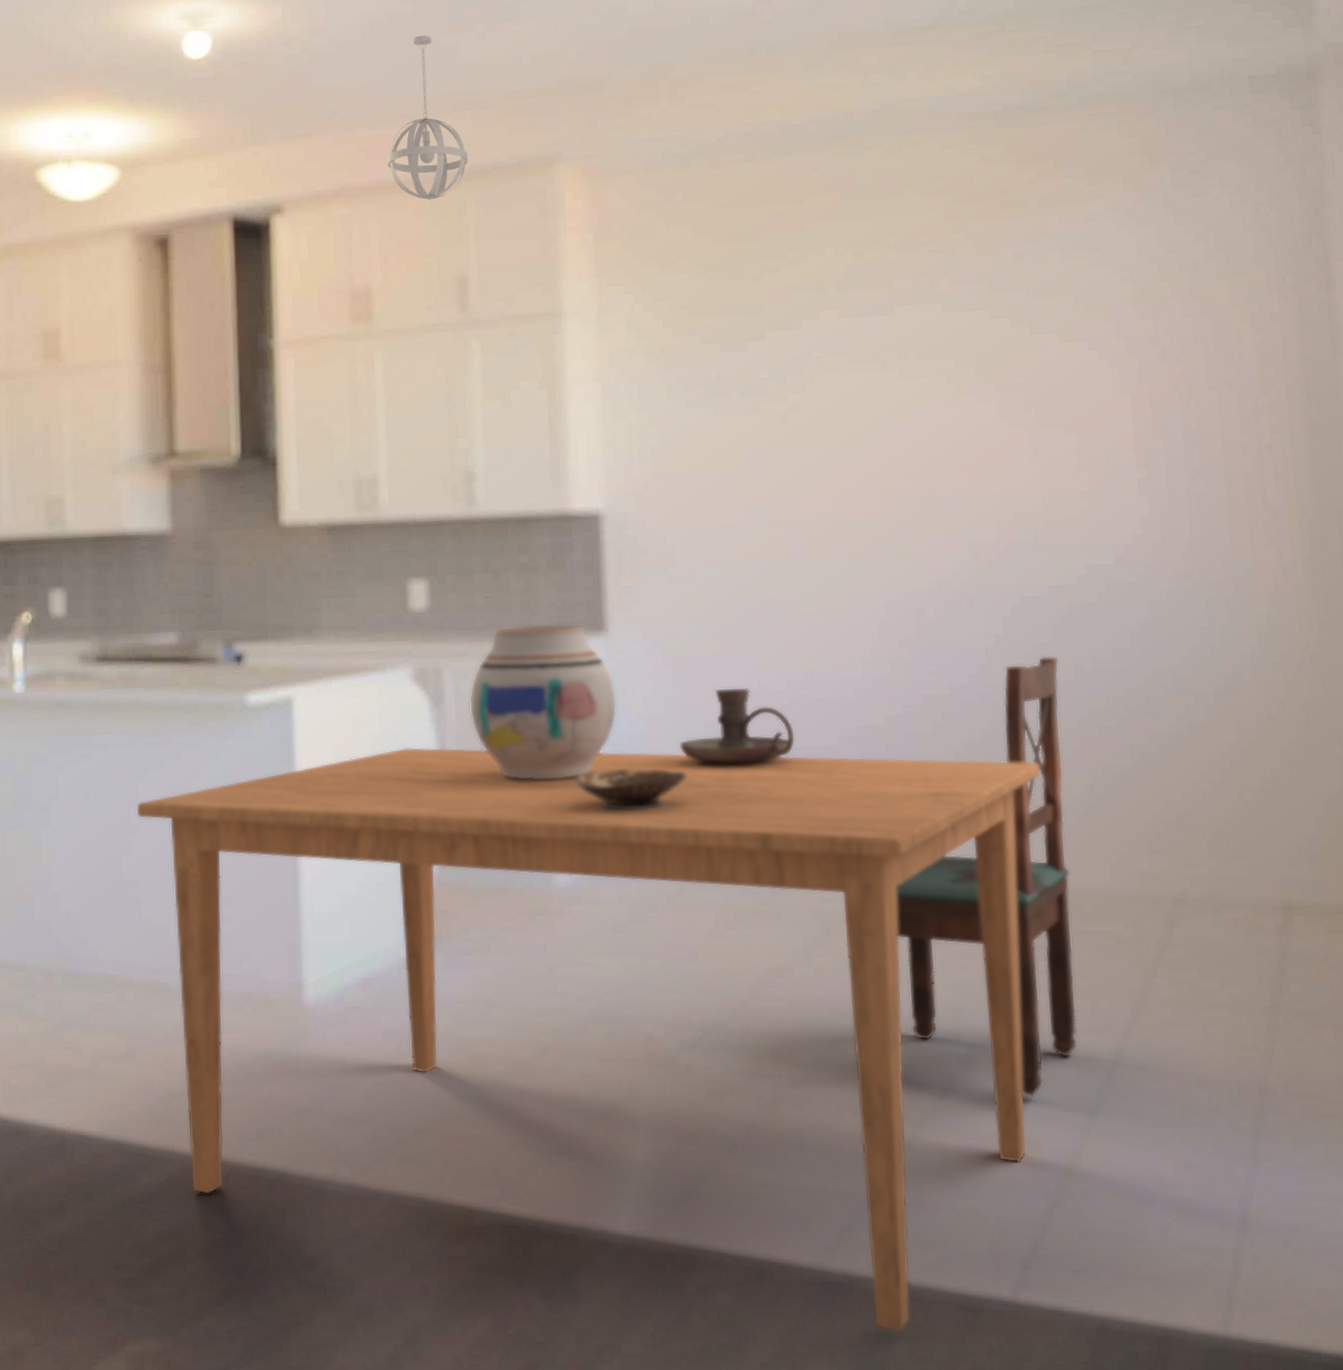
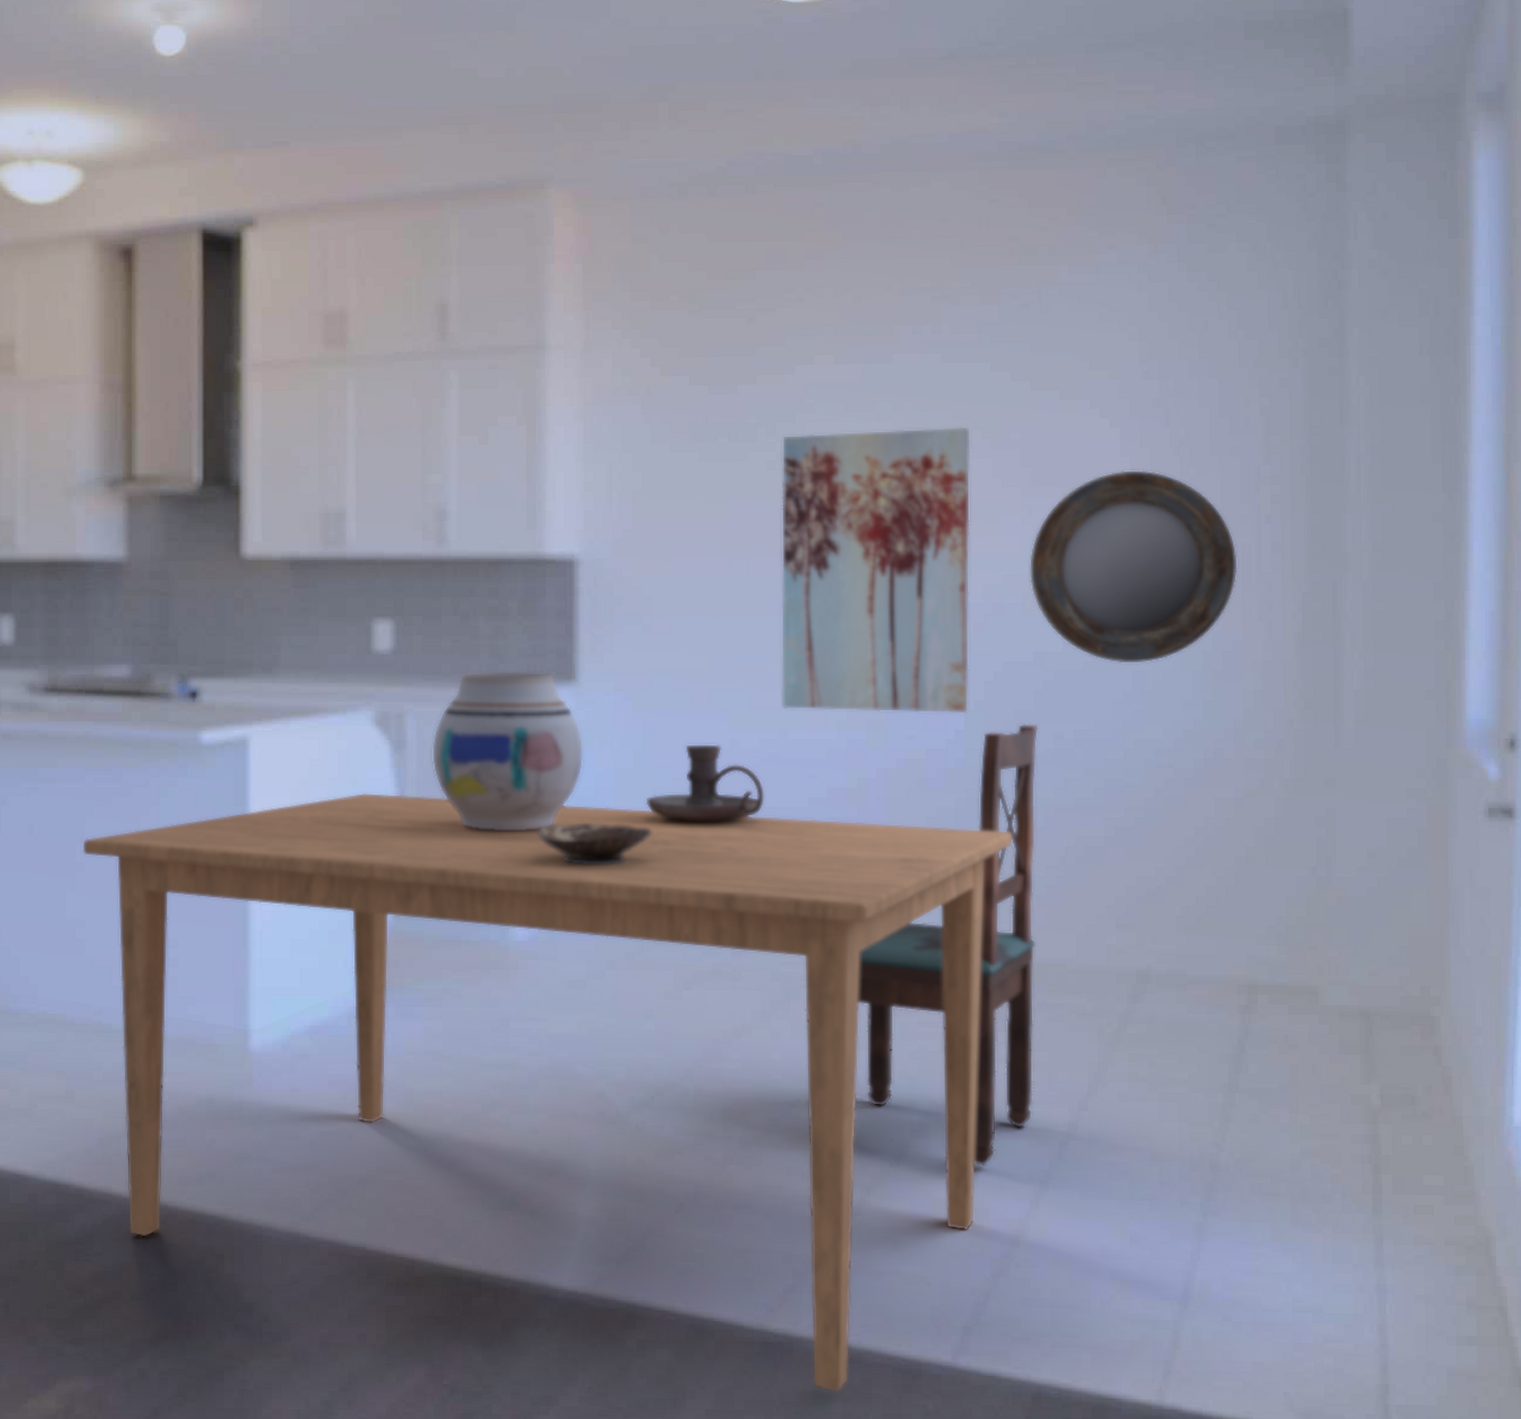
pendant light: present [387,35,469,201] -> none [368,41,454,220]
wall art: none [792,372,990,652] -> present [780,426,971,714]
home mirror: none [1039,406,1243,594] -> present [1030,470,1238,663]

